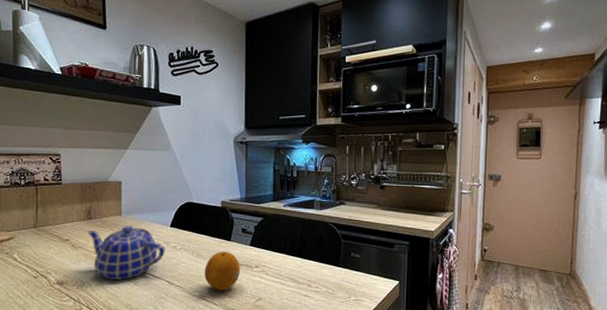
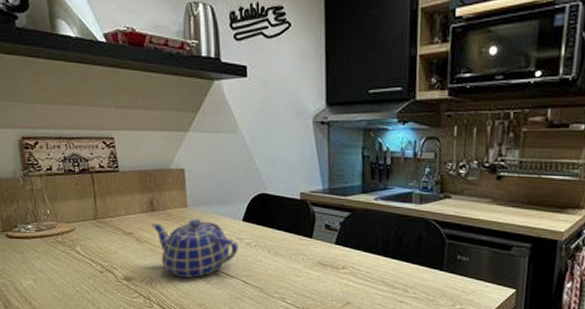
fruit: present [204,252,240,291] -> none [284,250,324,293]

